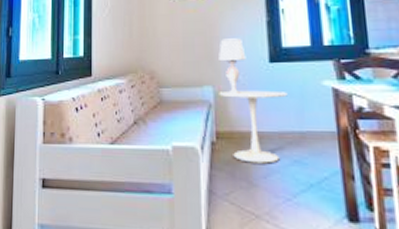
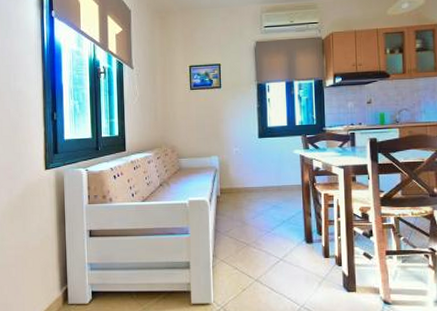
table lamp: present [218,38,246,95] -> none [223,120,242,162]
side table: present [219,90,288,164] -> none [222,158,270,209]

